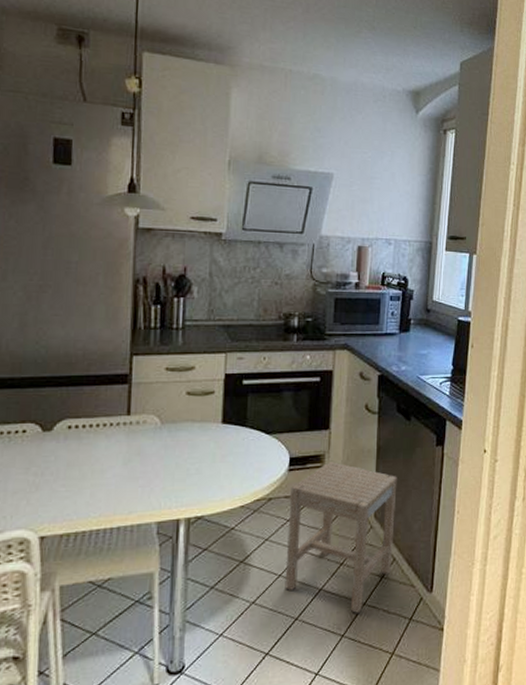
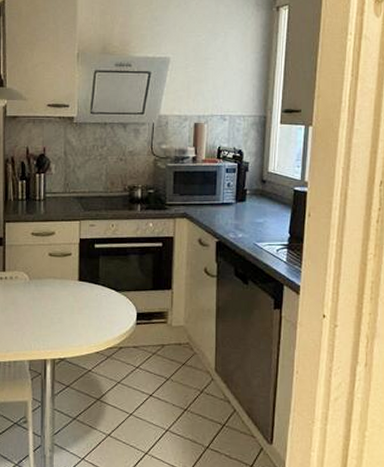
stool: present [285,462,397,614] -> none [135,318,236,456]

